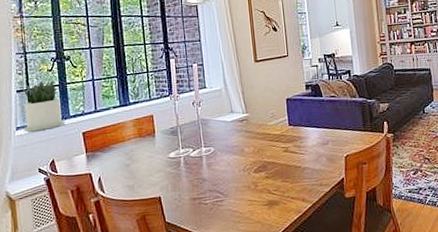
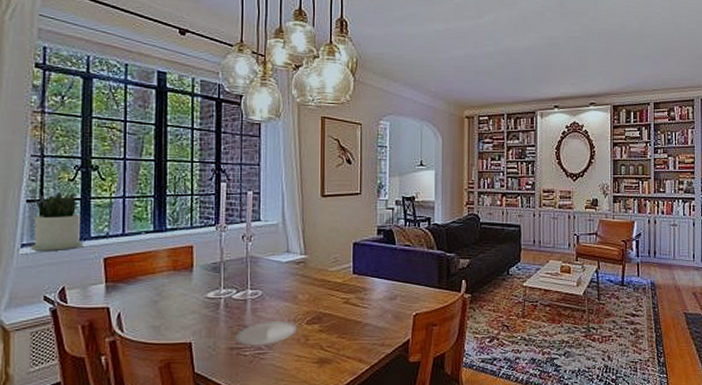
plate: none [197,171,247,196] -> present [236,321,297,346]

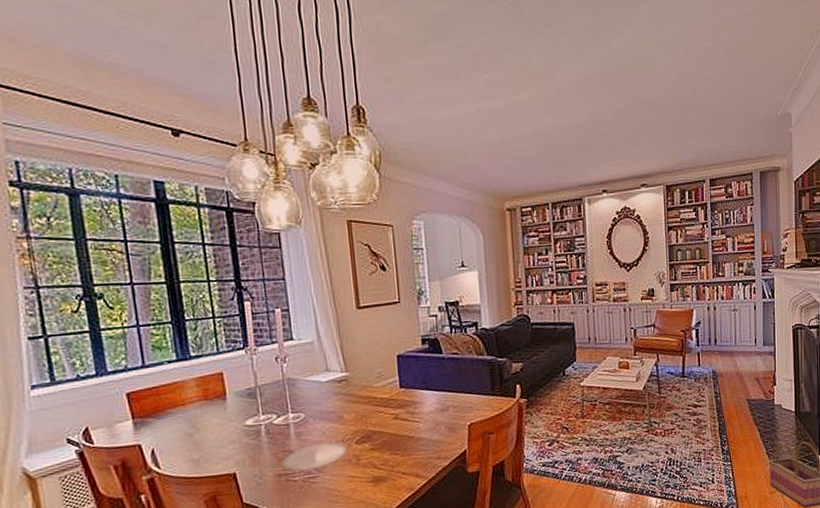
planter: present [30,191,84,251] -> none [34,325,102,392]

